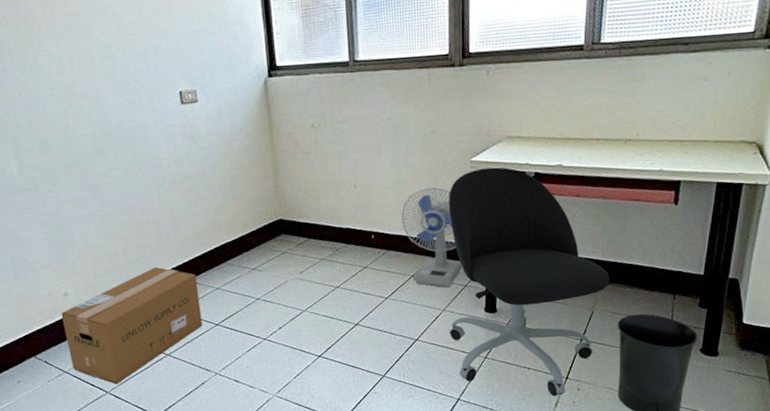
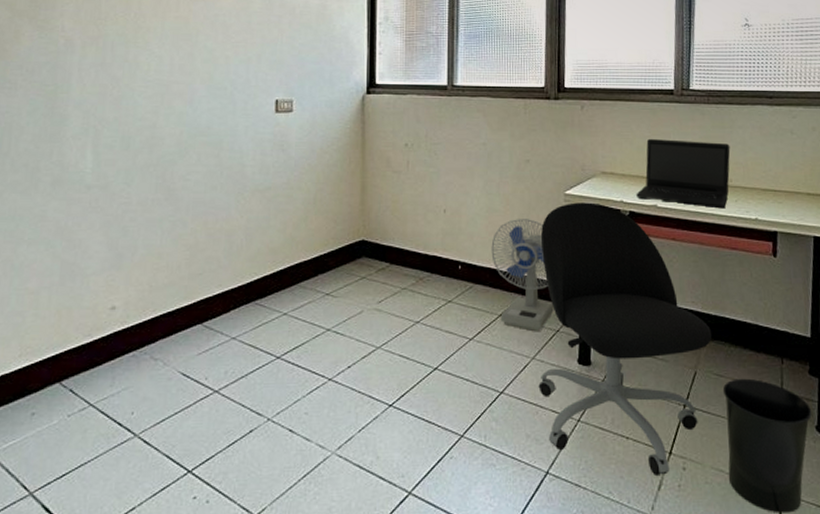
box: present [61,266,203,385] -> none [101,283,264,426]
laptop: none [542,96,640,163] -> present [636,138,731,209]

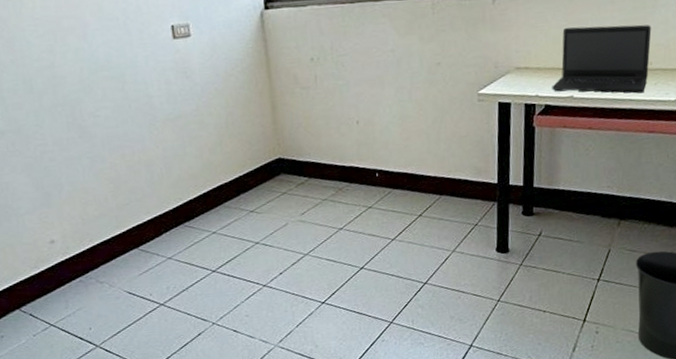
electric fan: present [491,219,554,332] -> none [406,122,472,228]
office chair: present [538,202,712,475] -> none [455,99,627,340]

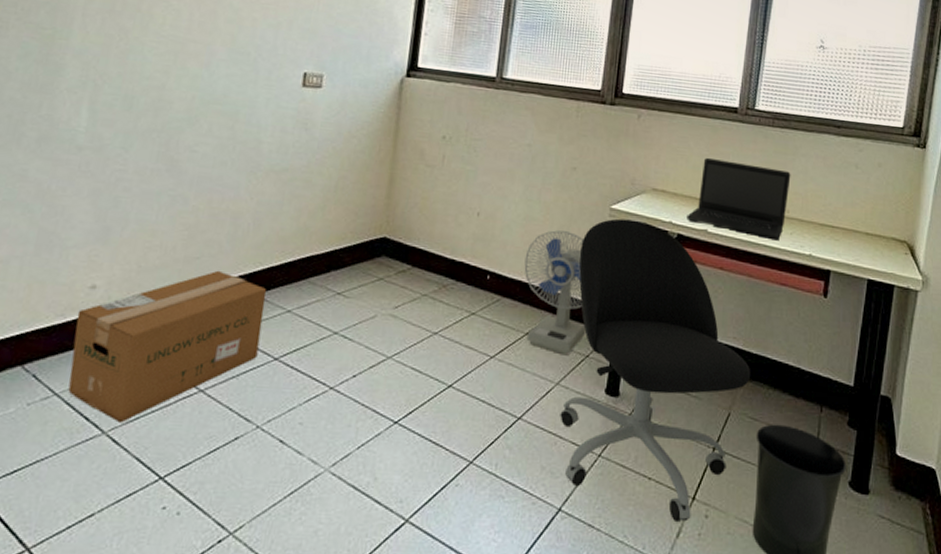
box: none [47,210,198,338] -> present [68,270,266,423]
electric fan: none [406,122,472,228] -> present [524,230,586,356]
office chair: none [455,99,627,340] -> present [560,218,751,522]

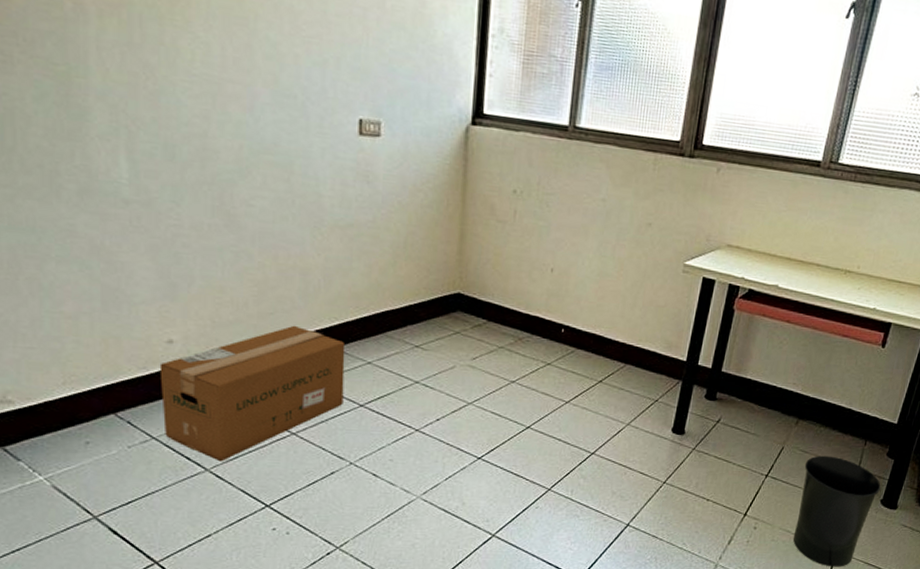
electric fan: present [524,230,586,356] -> none [597,286,658,400]
office chair: present [560,218,751,522] -> none [630,274,806,532]
laptop: present [686,157,791,241] -> none [759,213,867,295]

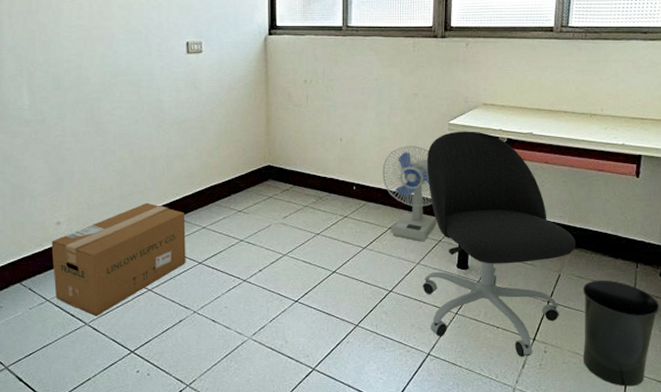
electric fan: none [597,286,658,400] -> present [382,146,437,242]
office chair: none [630,274,806,532] -> present [422,131,576,357]

